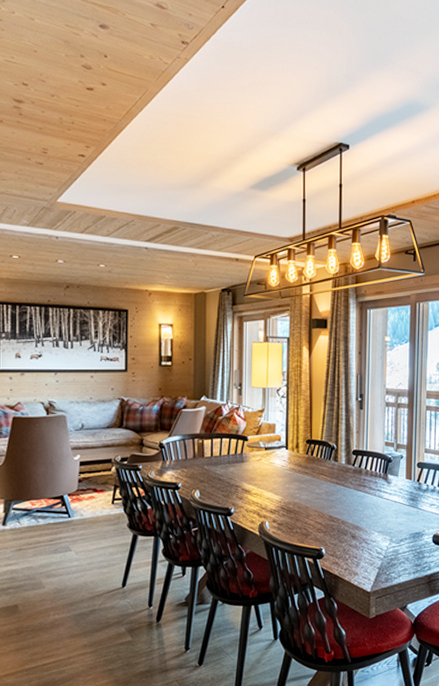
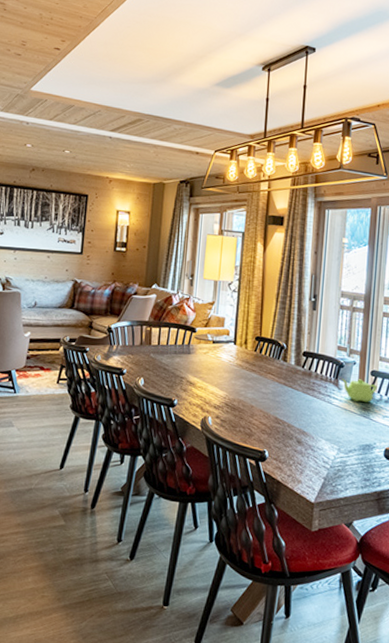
teapot: none [391,472,424,493] -> present [342,379,377,402]

